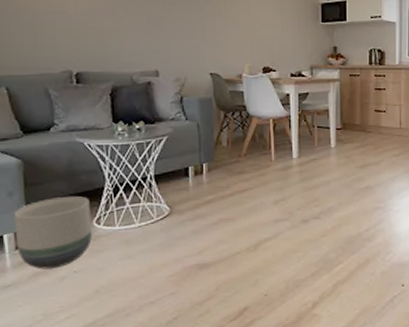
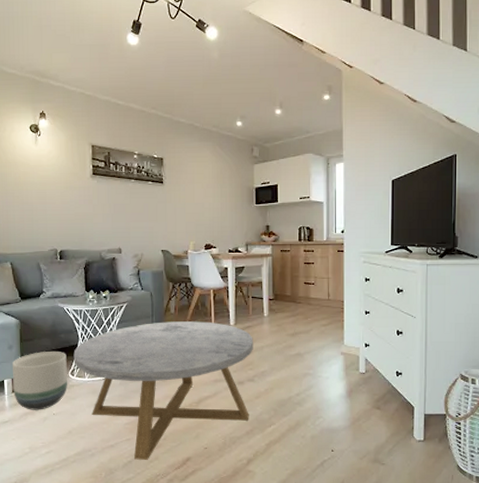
coffee table: none [99,155,319,316] -> present [73,321,253,460]

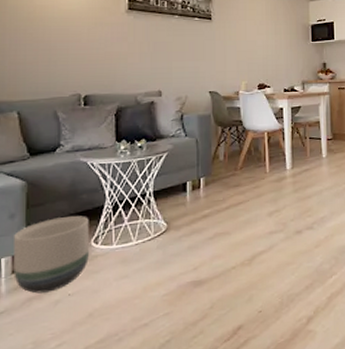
coffee table: present [73,321,253,460] -> none [98,167,312,338]

